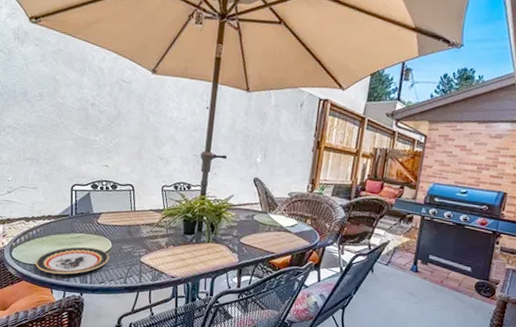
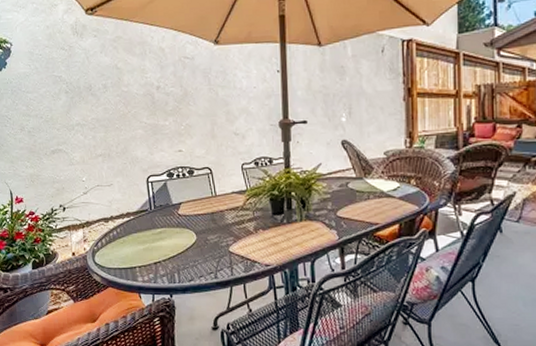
plate: present [35,246,109,275] -> none [120,242,196,277]

